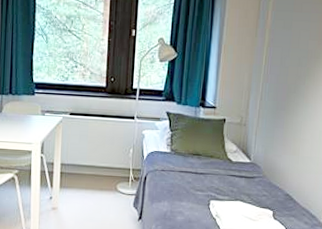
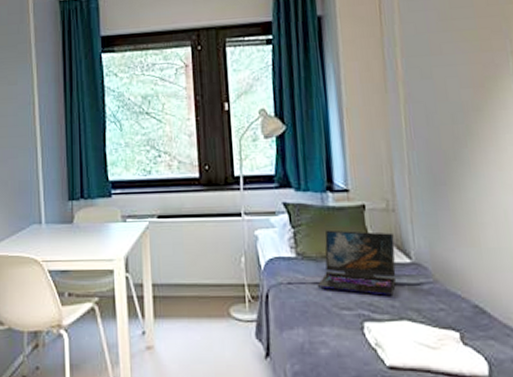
laptop: none [182,134,242,184] -> present [317,230,397,296]

